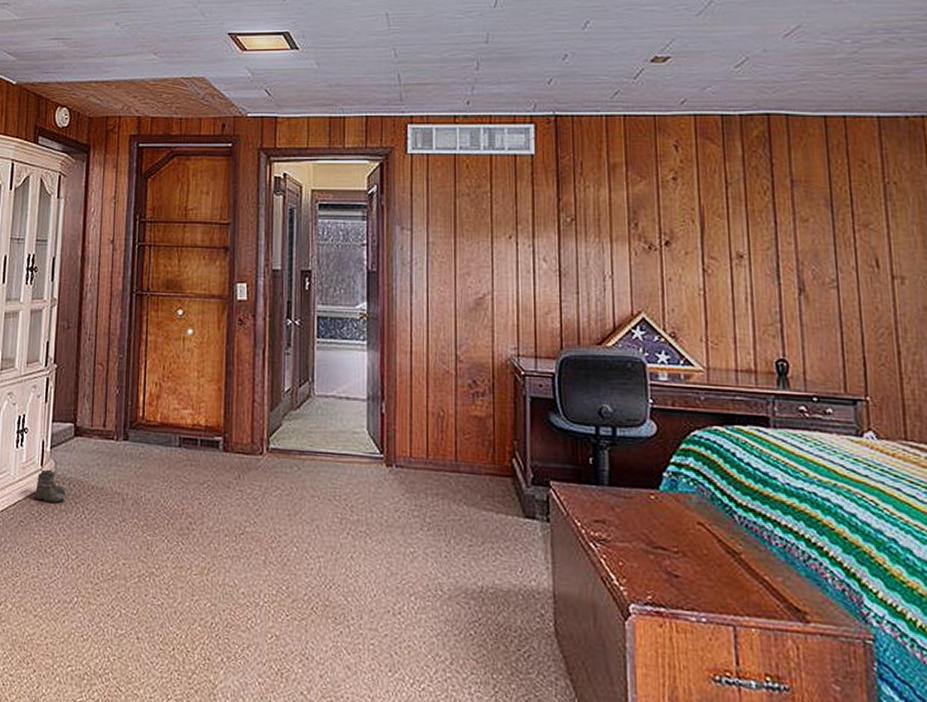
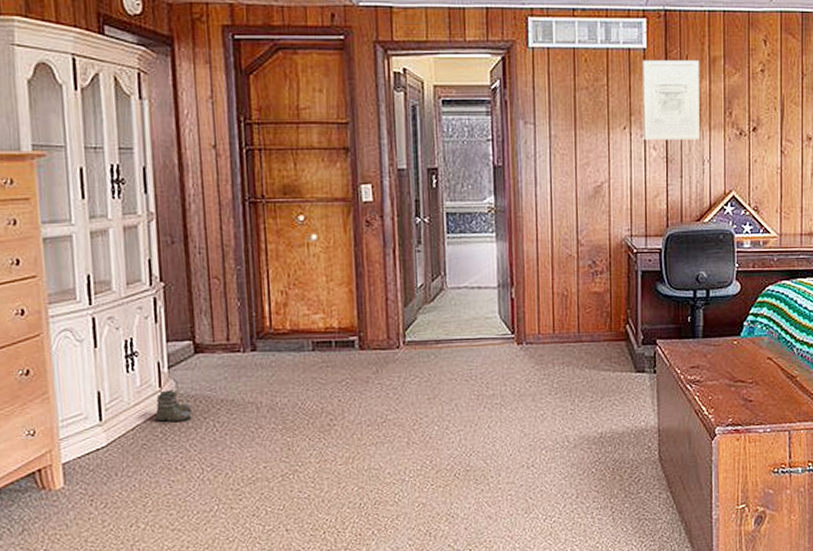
wall art: none [530,167,599,253] -> present [643,60,700,141]

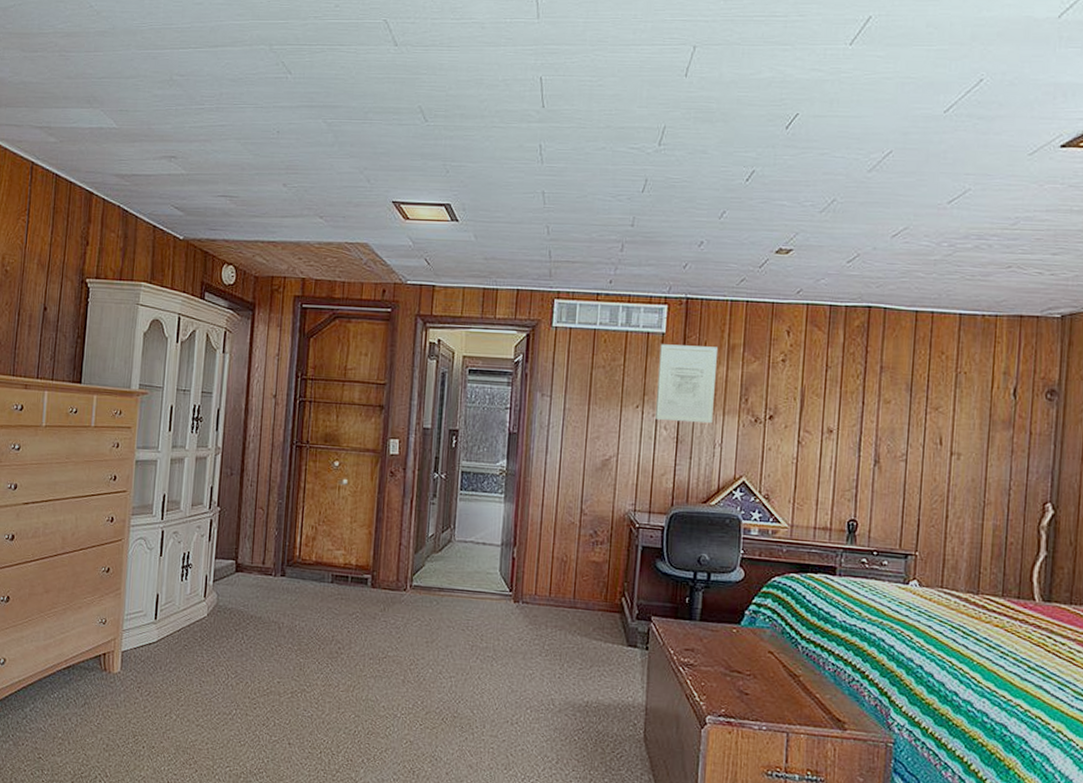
boots: present [155,390,192,425] -> none [198,600,227,630]

